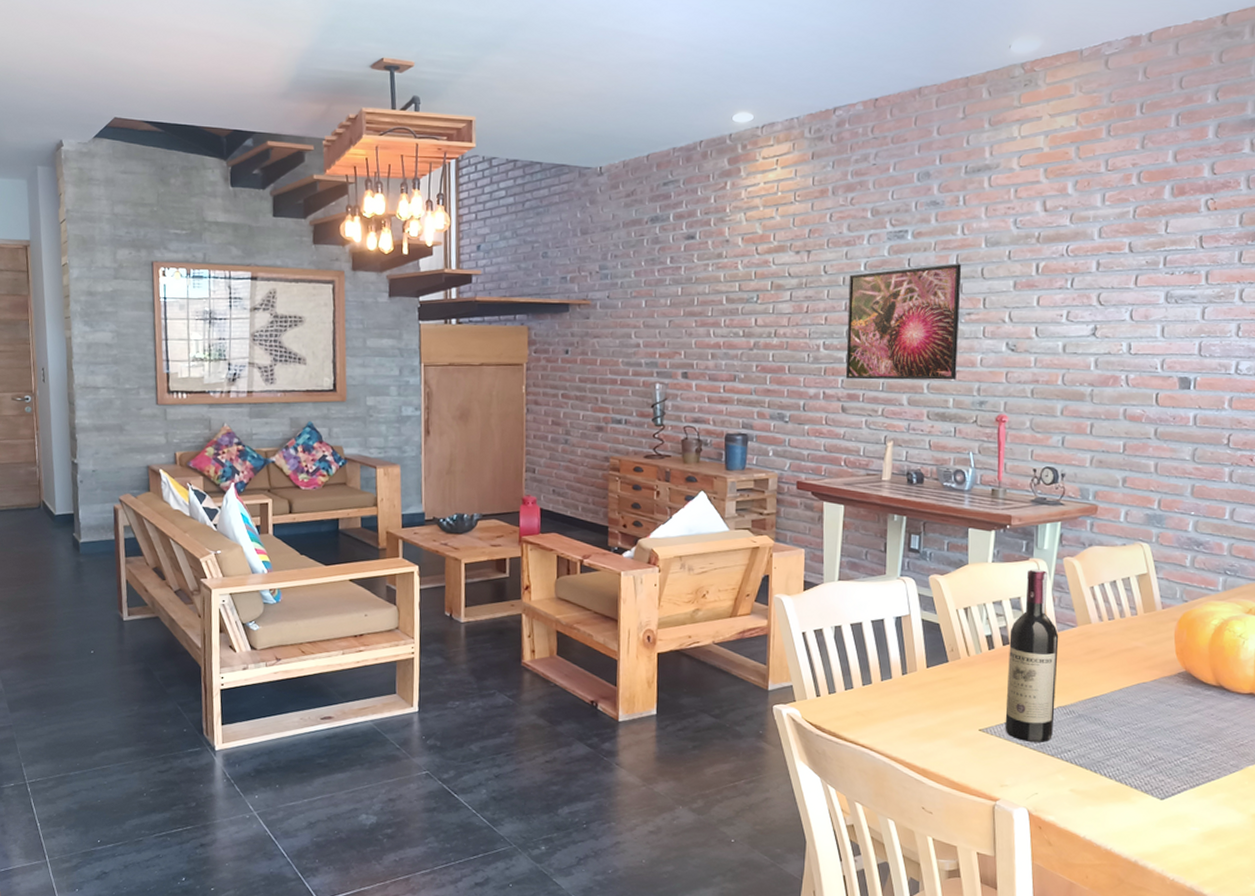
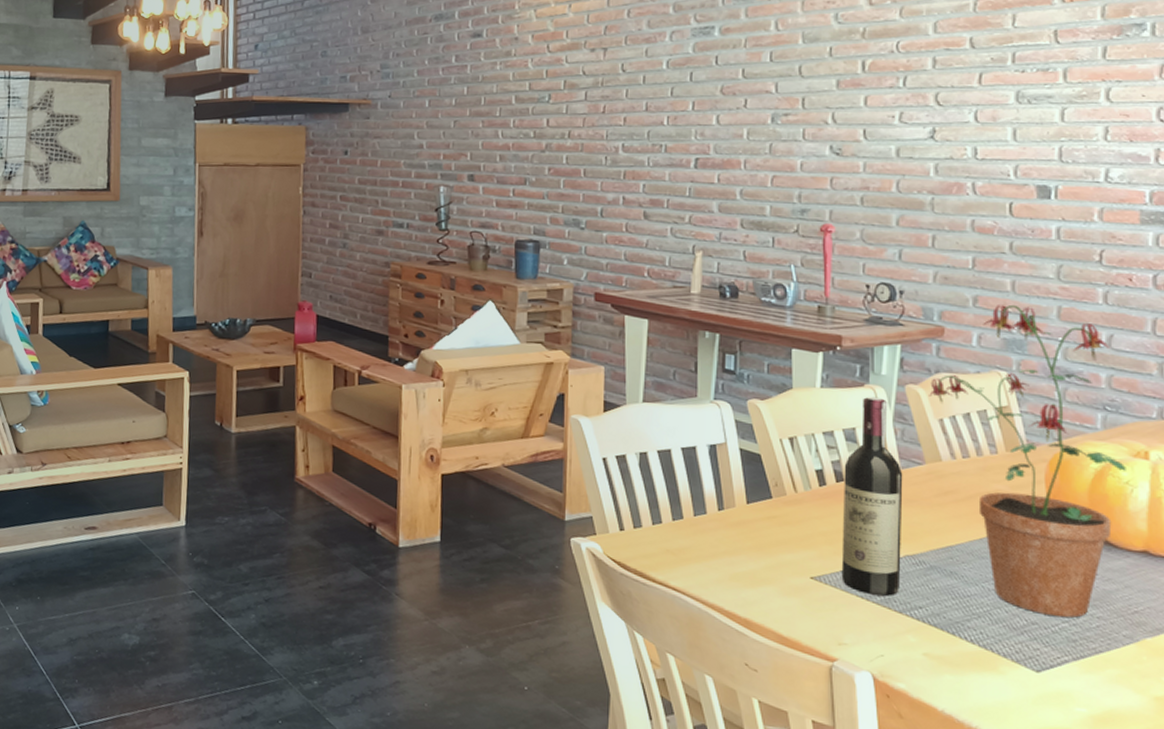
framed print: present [845,264,961,380] -> none [647,61,775,186]
potted plant: none [1083,484,1240,752] -> present [929,304,1126,618]

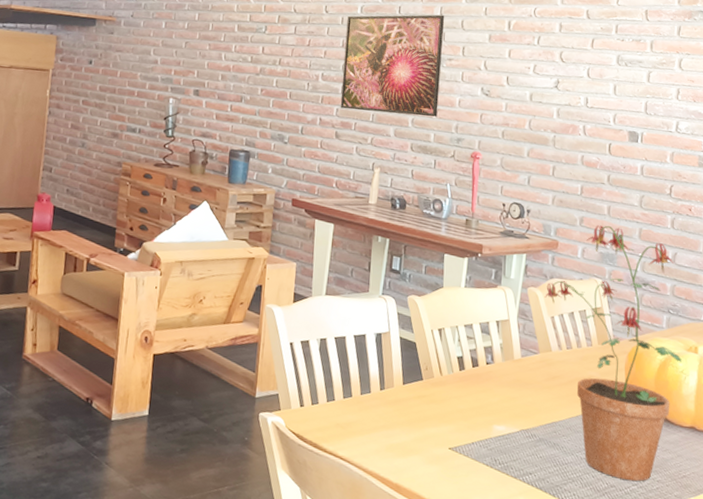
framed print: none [647,61,775,186] -> present [340,14,444,117]
wine bottle: present [841,396,903,596] -> none [472,296,523,464]

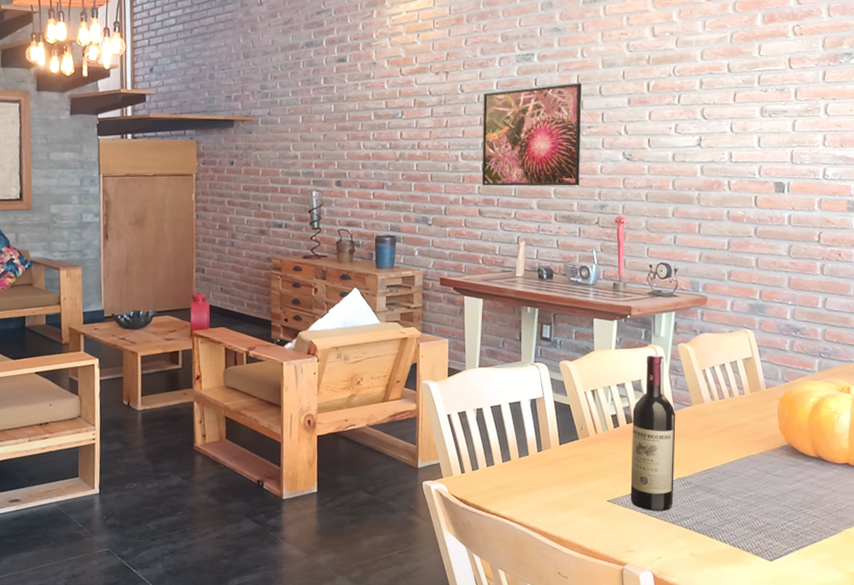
wine bottle: none [472,296,523,464] -> present [630,354,676,511]
potted plant: present [545,225,682,481] -> none [695,277,835,517]

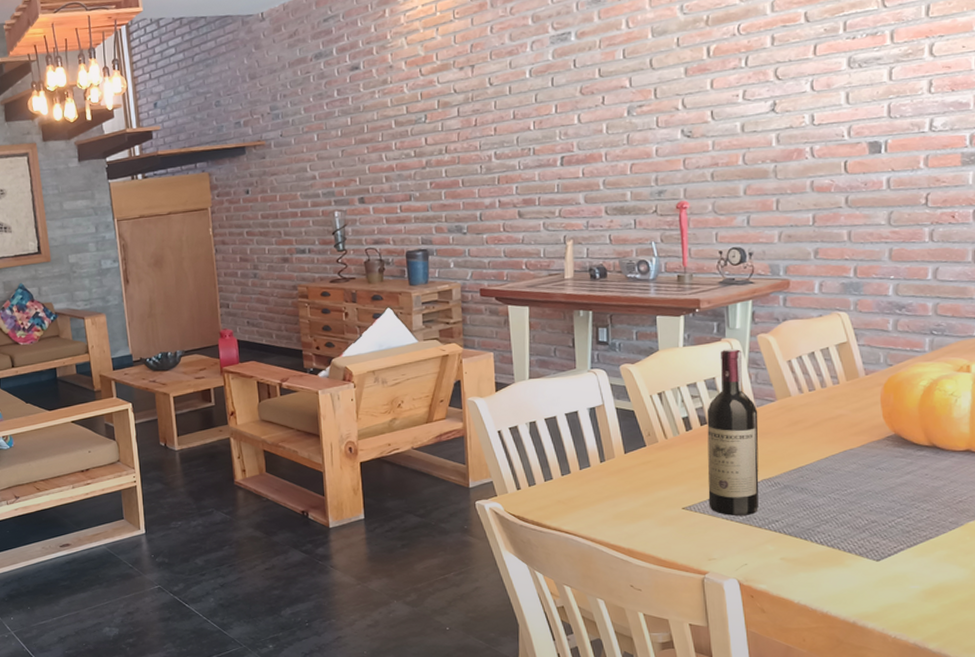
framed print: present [481,83,581,186] -> none [515,58,632,185]

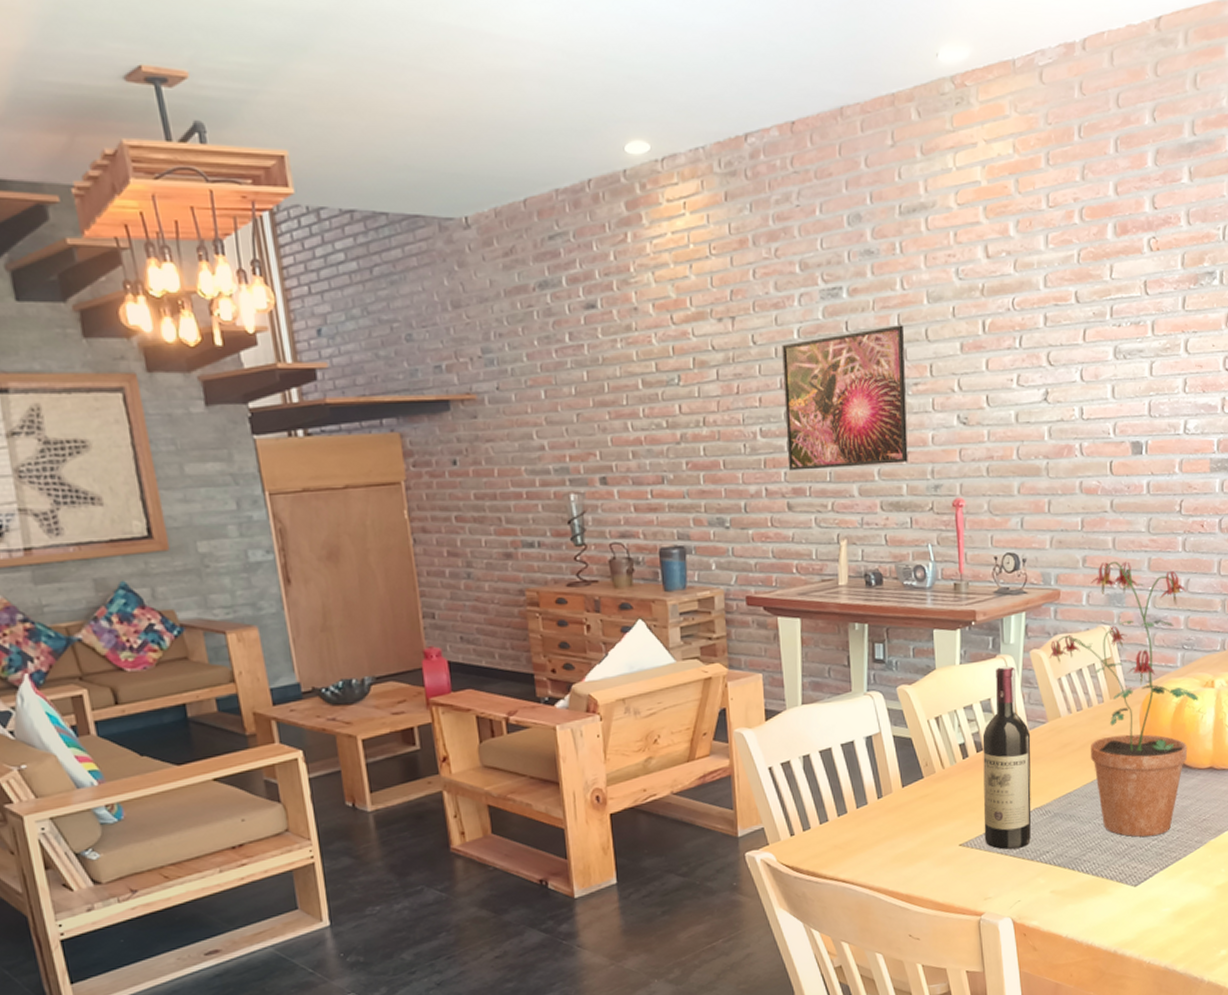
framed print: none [515,58,632,185] -> present [782,325,908,471]
potted plant: none [778,252,951,513] -> present [1049,561,1198,837]

